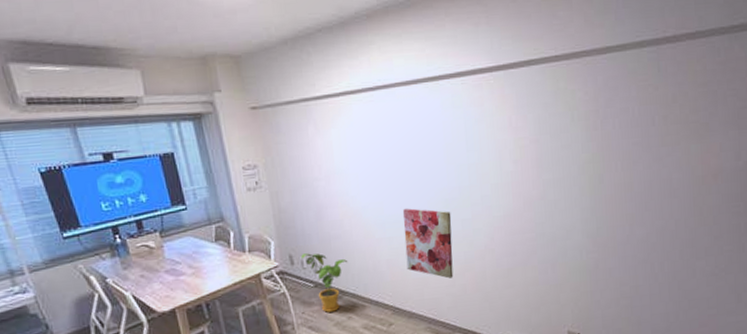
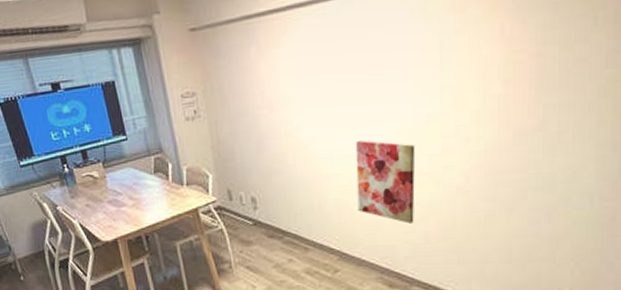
house plant: present [301,253,347,312] -> none [240,188,289,253]

